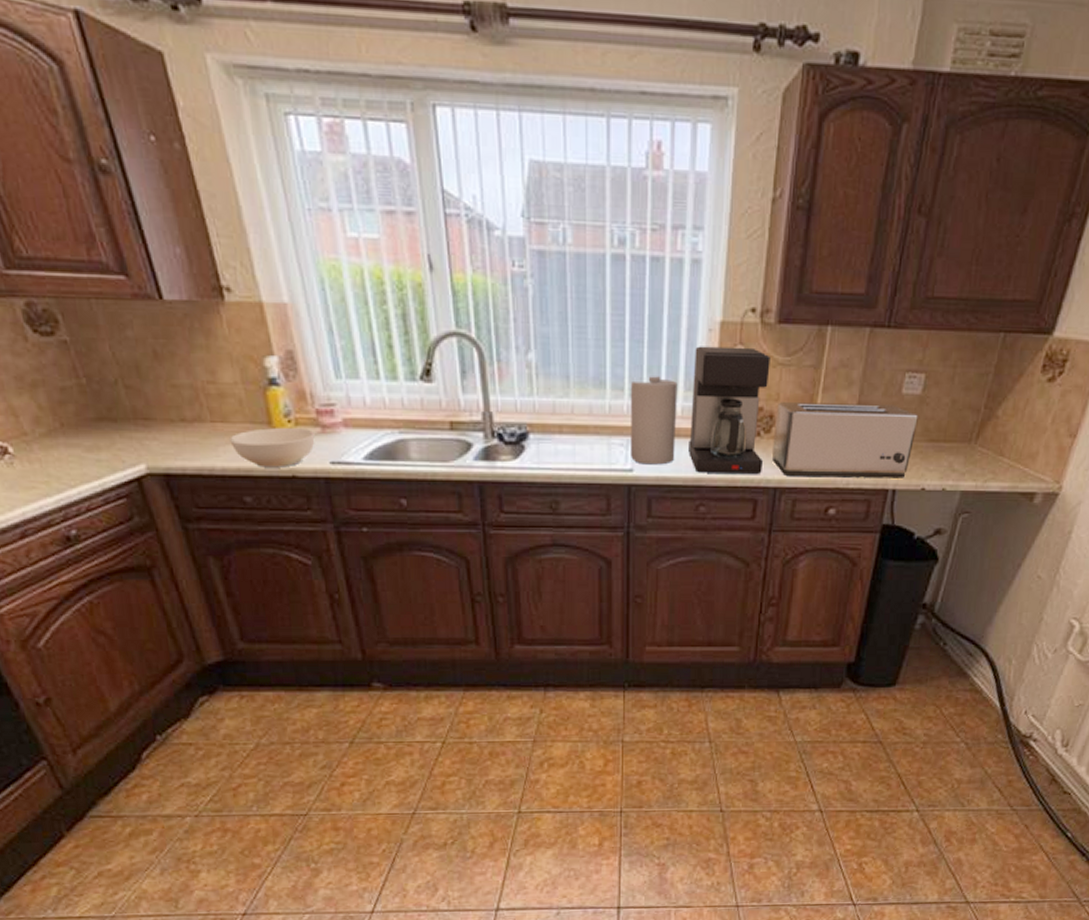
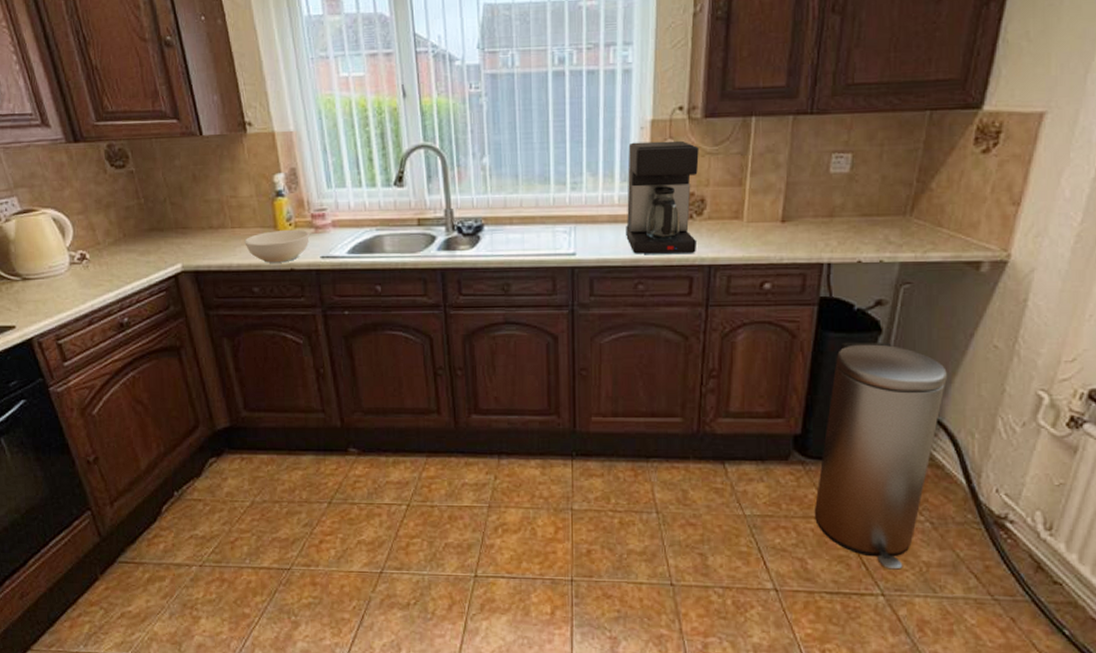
paper towel holder: present [629,376,678,465] -> none [571,171,614,249]
toaster: present [771,402,918,478] -> none [704,183,848,255]
pedal bin: none [861,572,995,787] -> present [814,343,948,570]

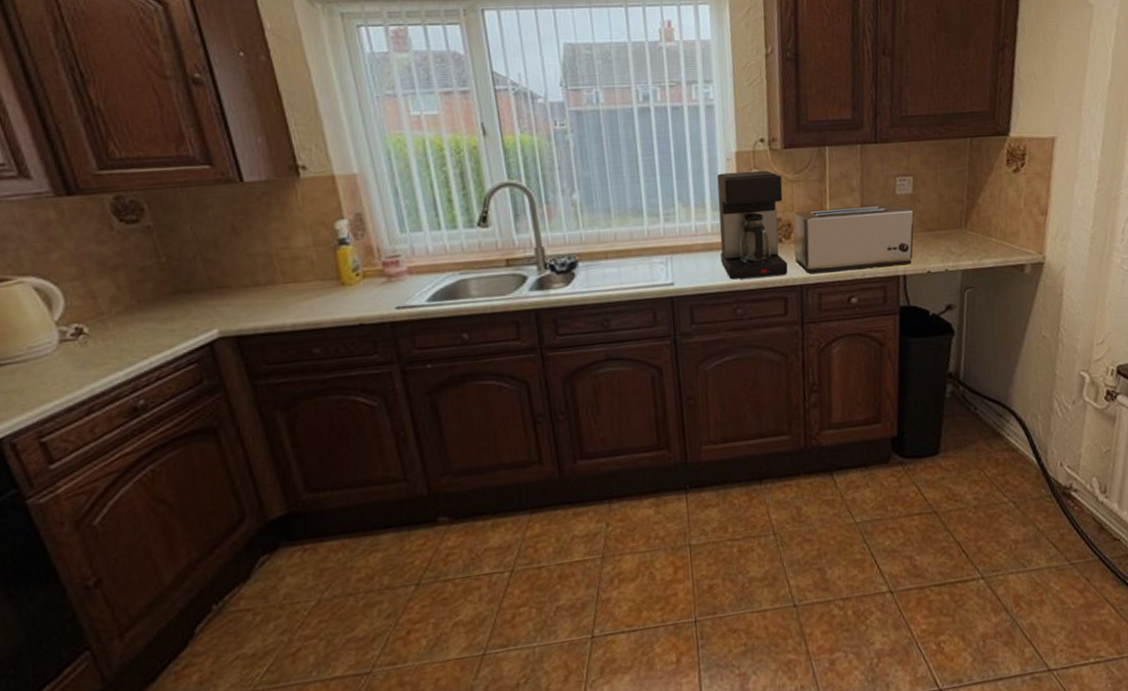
bowl: present [244,229,309,263] -> none [300,279,381,320]
toaster: none [704,183,848,255] -> present [793,204,914,274]
pedal bin: present [814,343,948,570] -> none [916,342,1011,553]

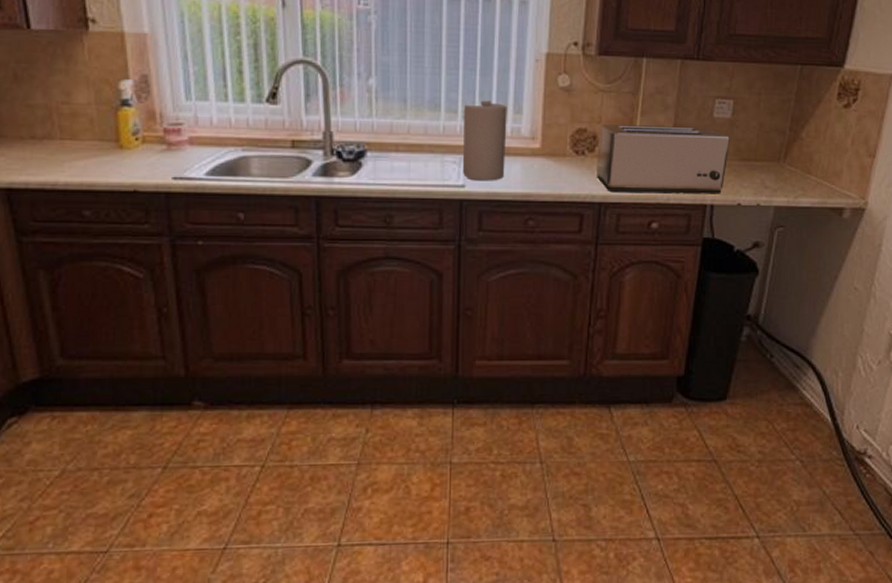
paper towel holder: none [665,201,710,278] -> present [462,100,507,181]
coffee maker: present [717,170,788,280] -> none [518,74,592,190]

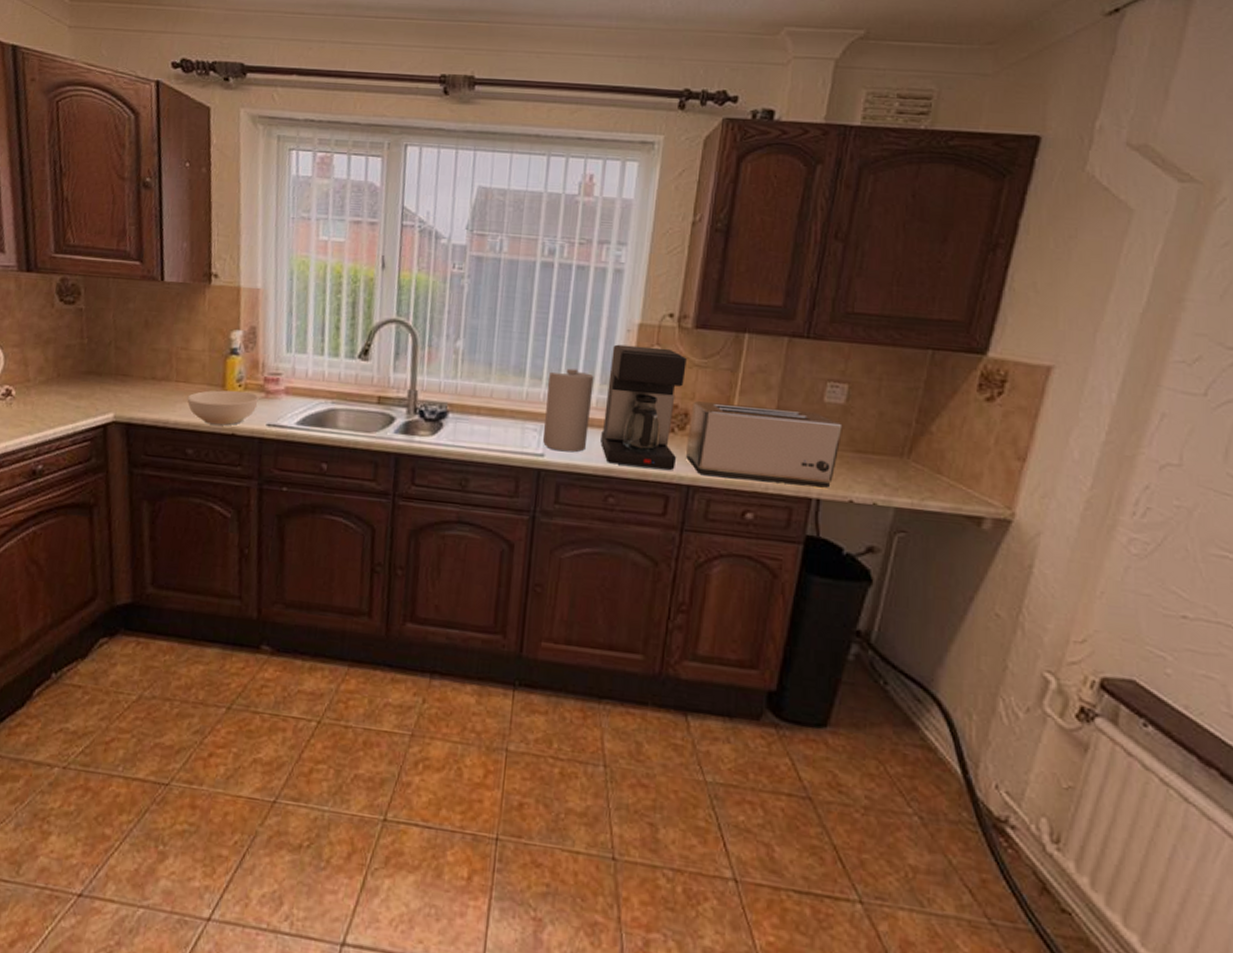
bowl: none [76,144,160,183] -> present [187,390,259,426]
coffee maker: none [518,74,592,190] -> present [600,344,687,470]

